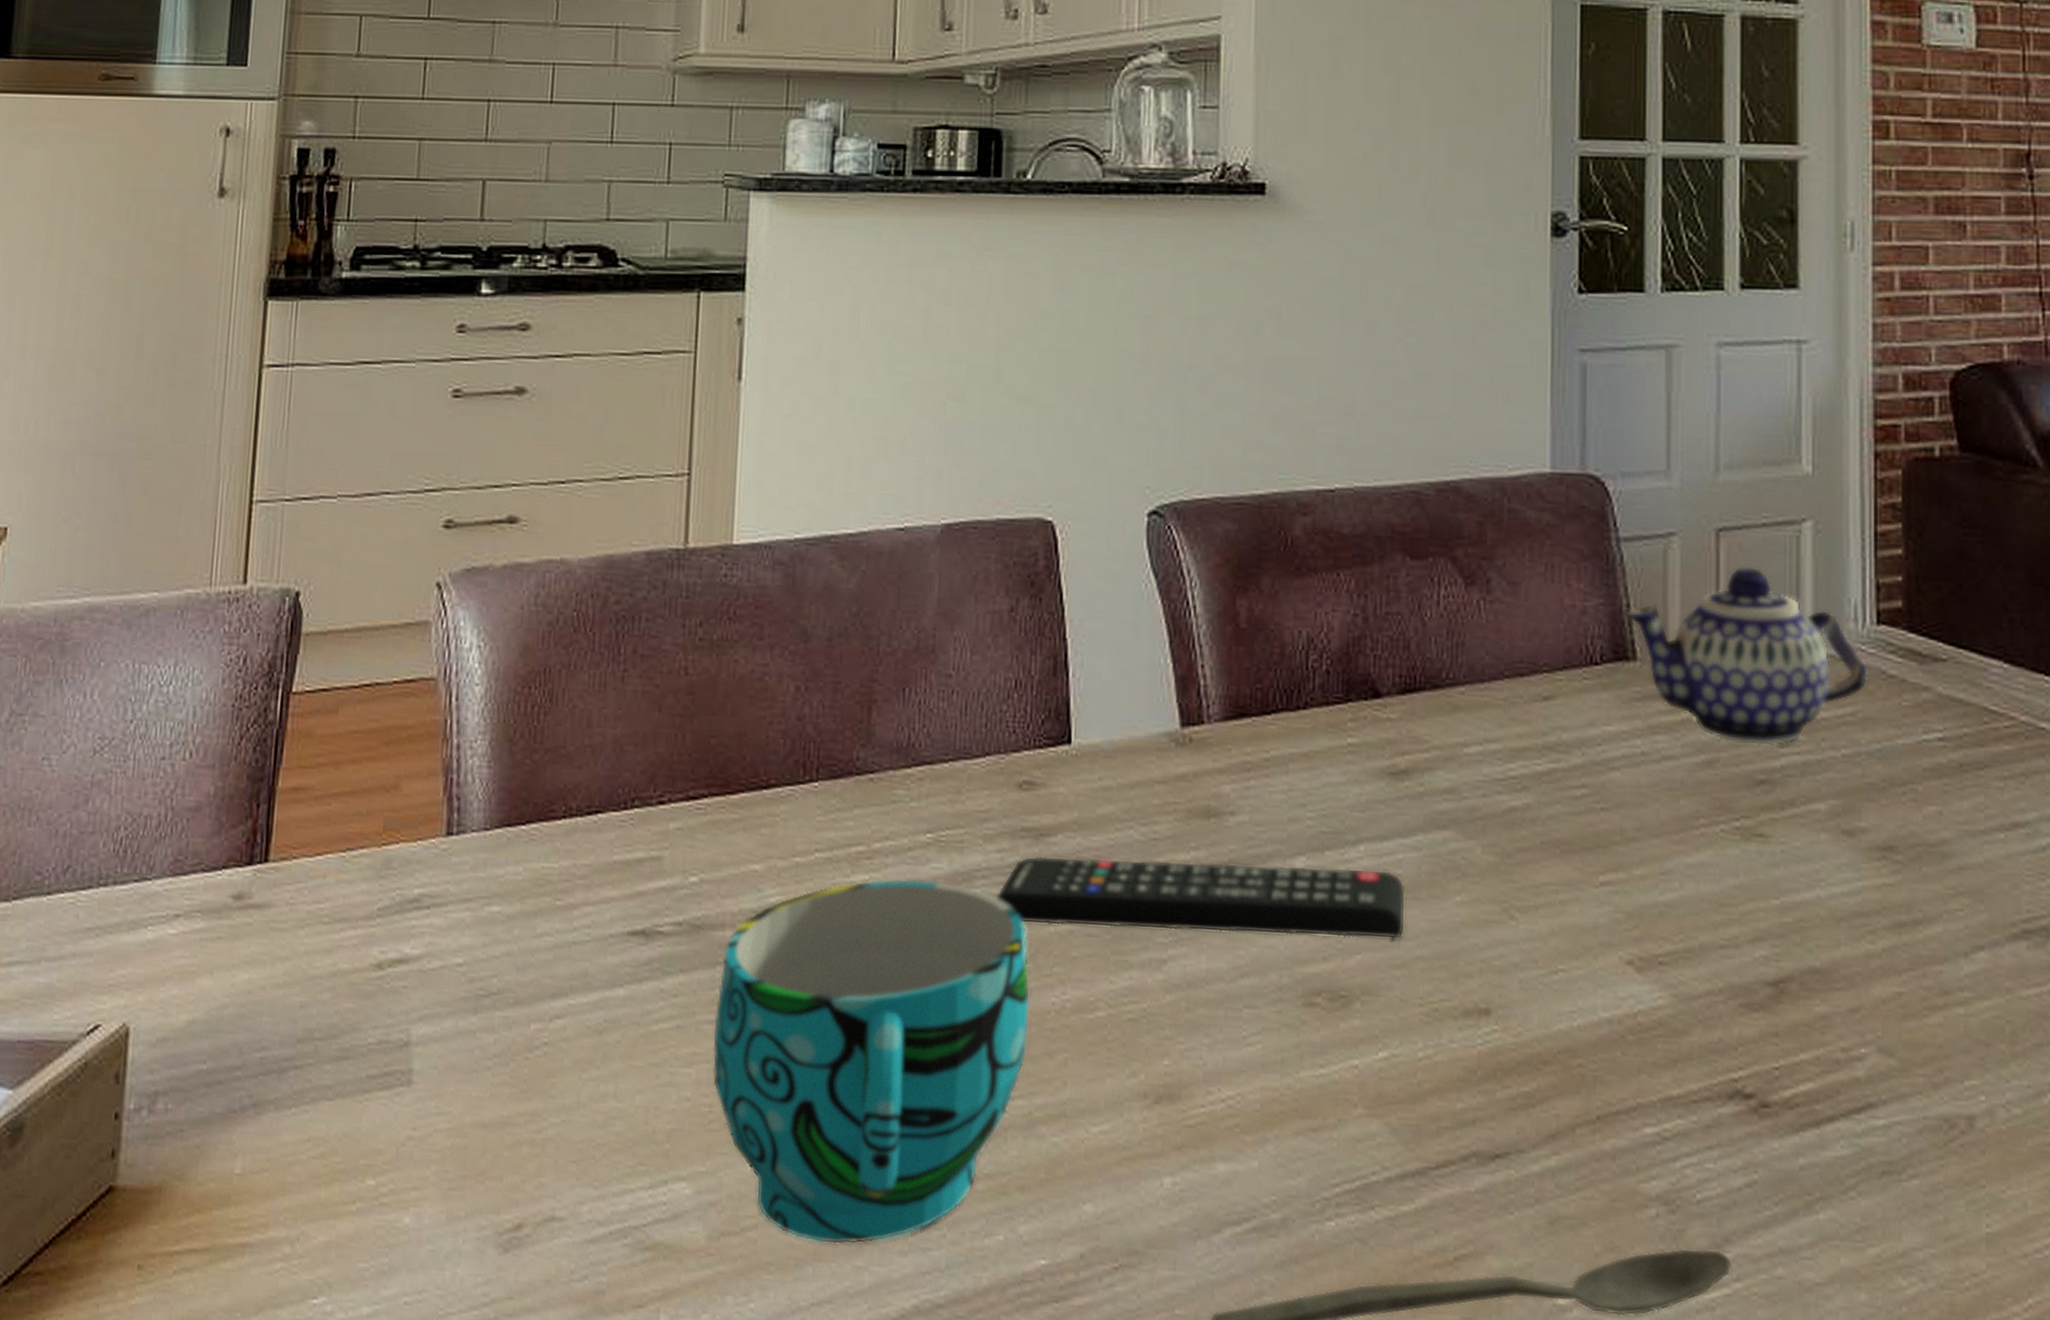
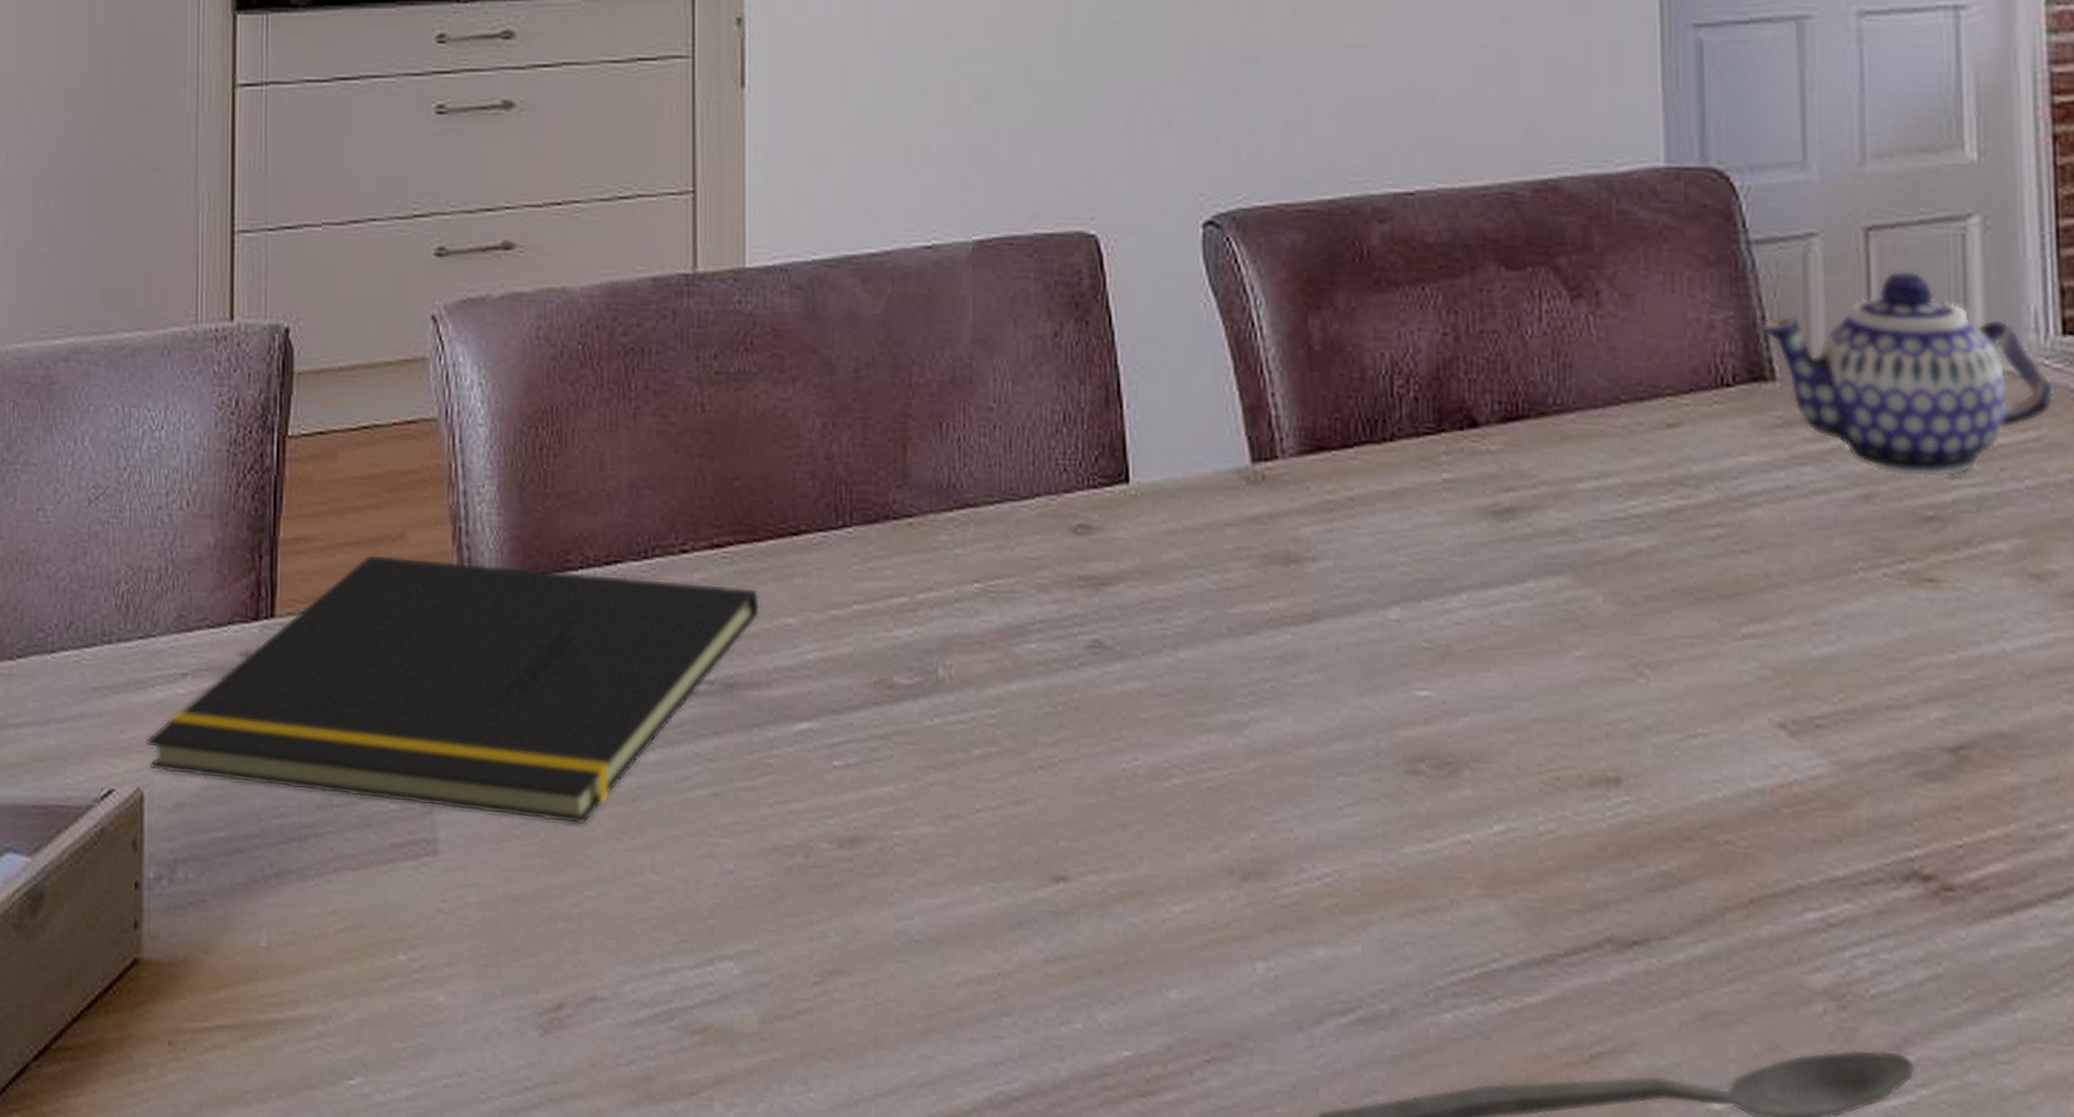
notepad: none [134,805,730,1056] -> present [145,556,761,825]
cup: present [712,878,1031,1245] -> none [753,633,1099,1031]
remote control: present [994,856,1405,939] -> none [1052,607,1517,699]

